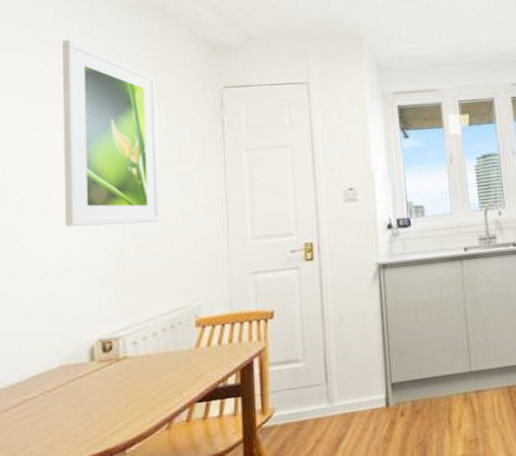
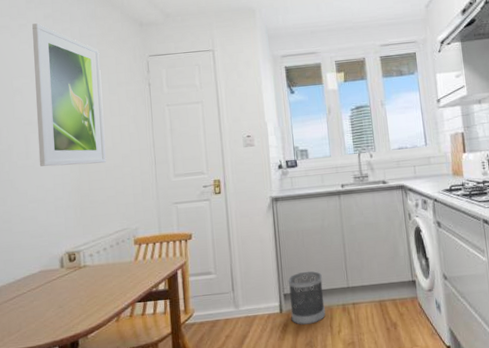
wastebasket: none [397,353,443,421] -> present [288,271,326,325]

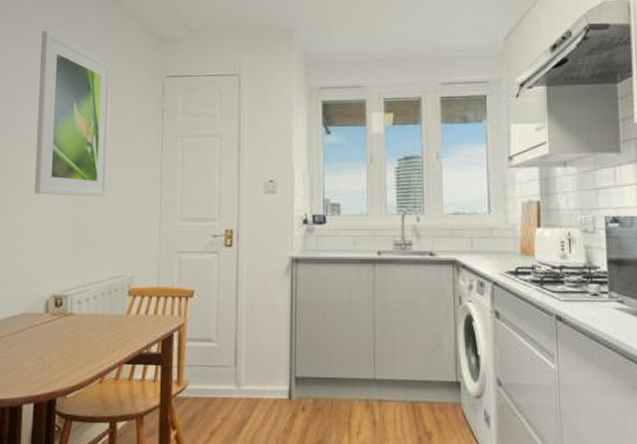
wastebasket: present [288,271,326,325] -> none [301,352,343,419]

